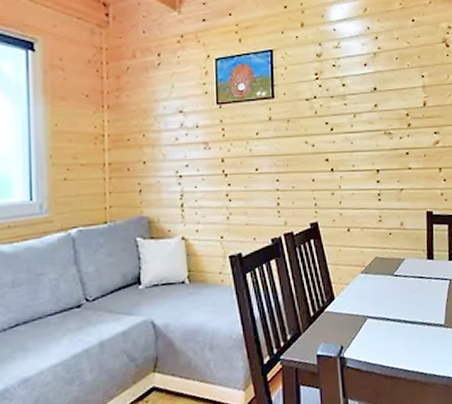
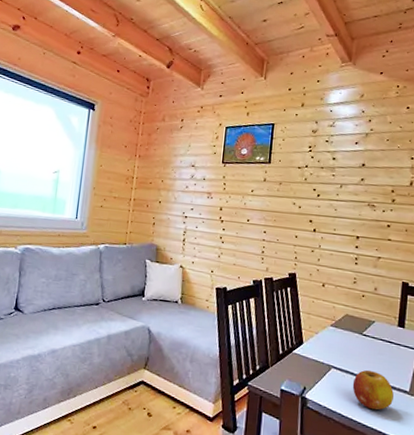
fruit: none [390,311,431,353] -> present [352,370,394,410]

